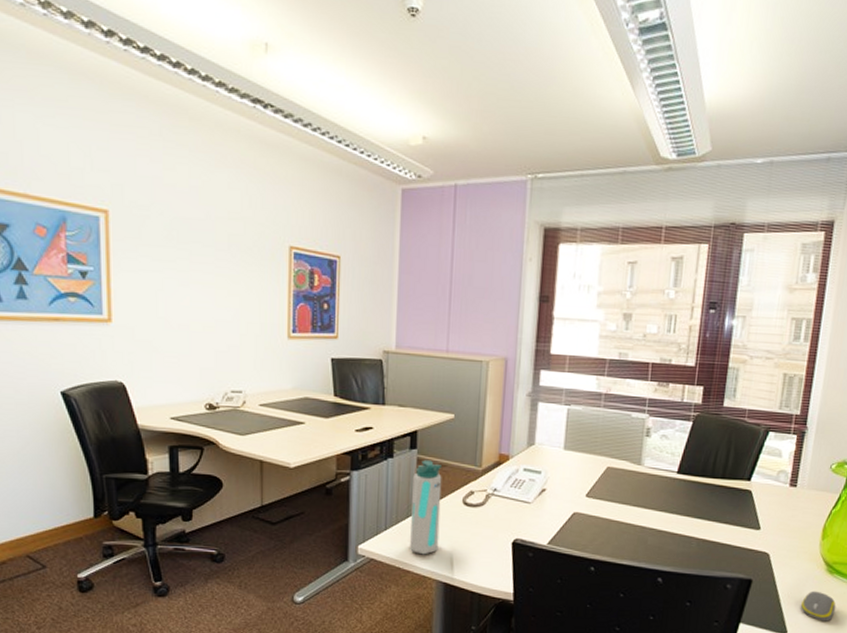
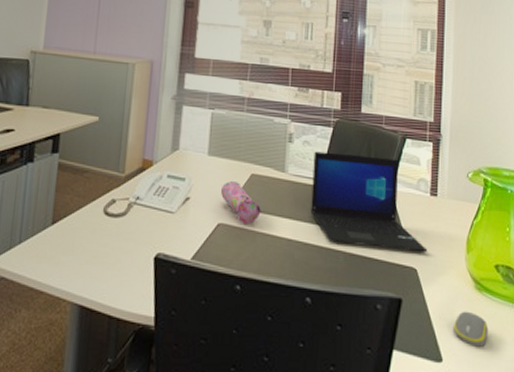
water bottle: present [410,460,442,555] -> none [45,165,83,273]
pencil case: none [576,473,616,513] -> present [220,180,261,224]
laptop: none [666,445,782,539] -> present [311,151,428,253]

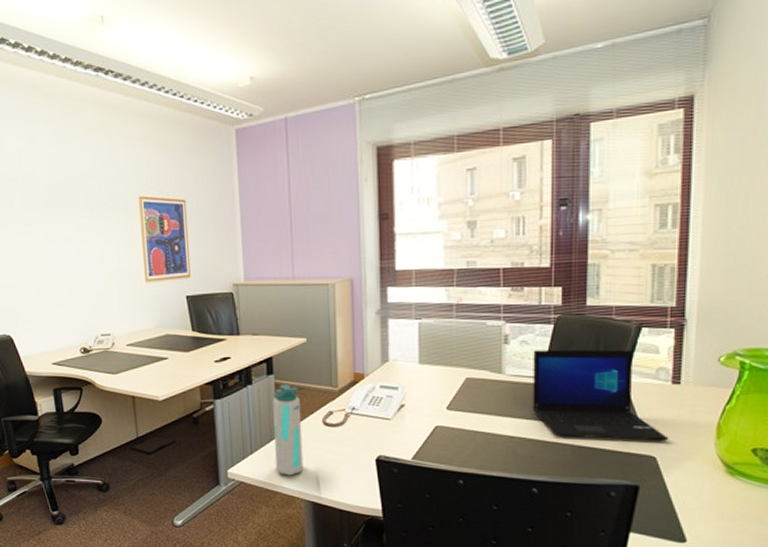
water bottle: none [45,165,83,273] -> present [273,384,304,476]
pencil case: present [220,180,261,224] -> none [435,385,479,425]
computer mouse: present [453,311,489,347] -> none [699,495,743,528]

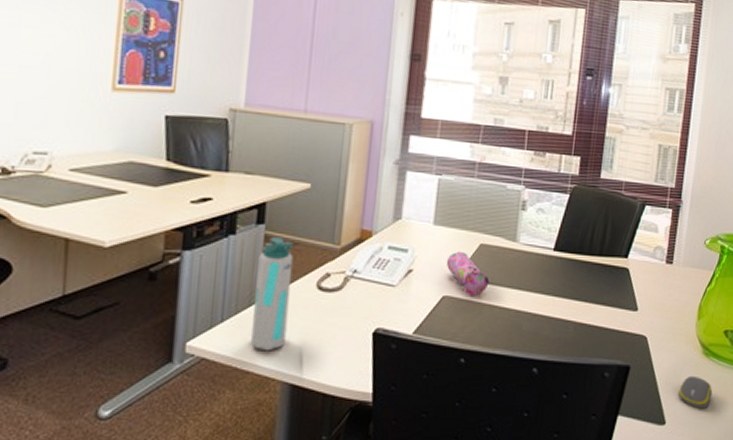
pencil case: none [435,385,479,425] -> present [446,251,490,296]
laptop: present [533,349,669,441] -> none [542,219,659,320]
computer mouse: none [699,495,743,528] -> present [678,375,713,409]

